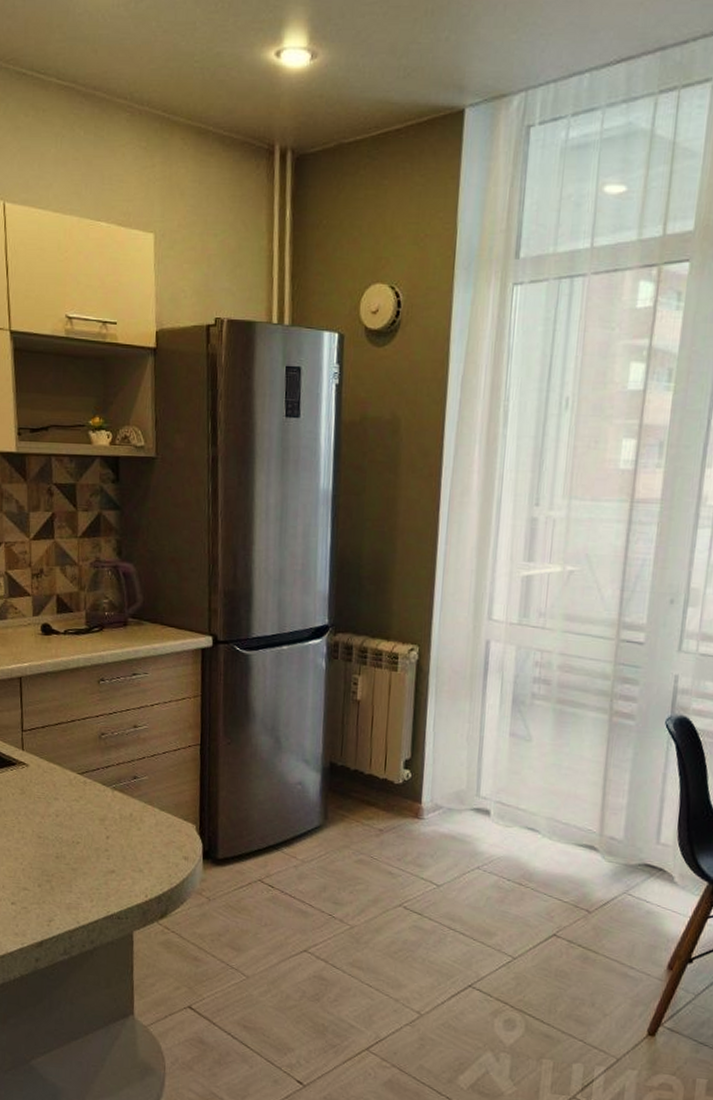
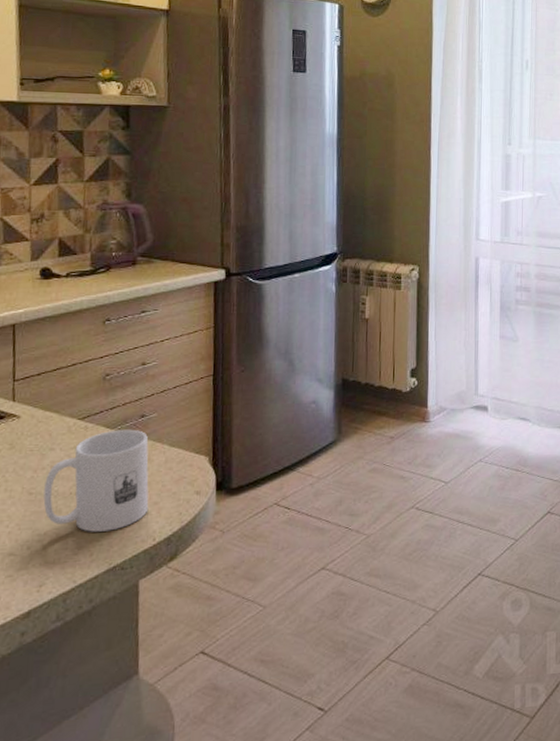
mug: none [50,787,141,882] -> present [43,429,149,532]

